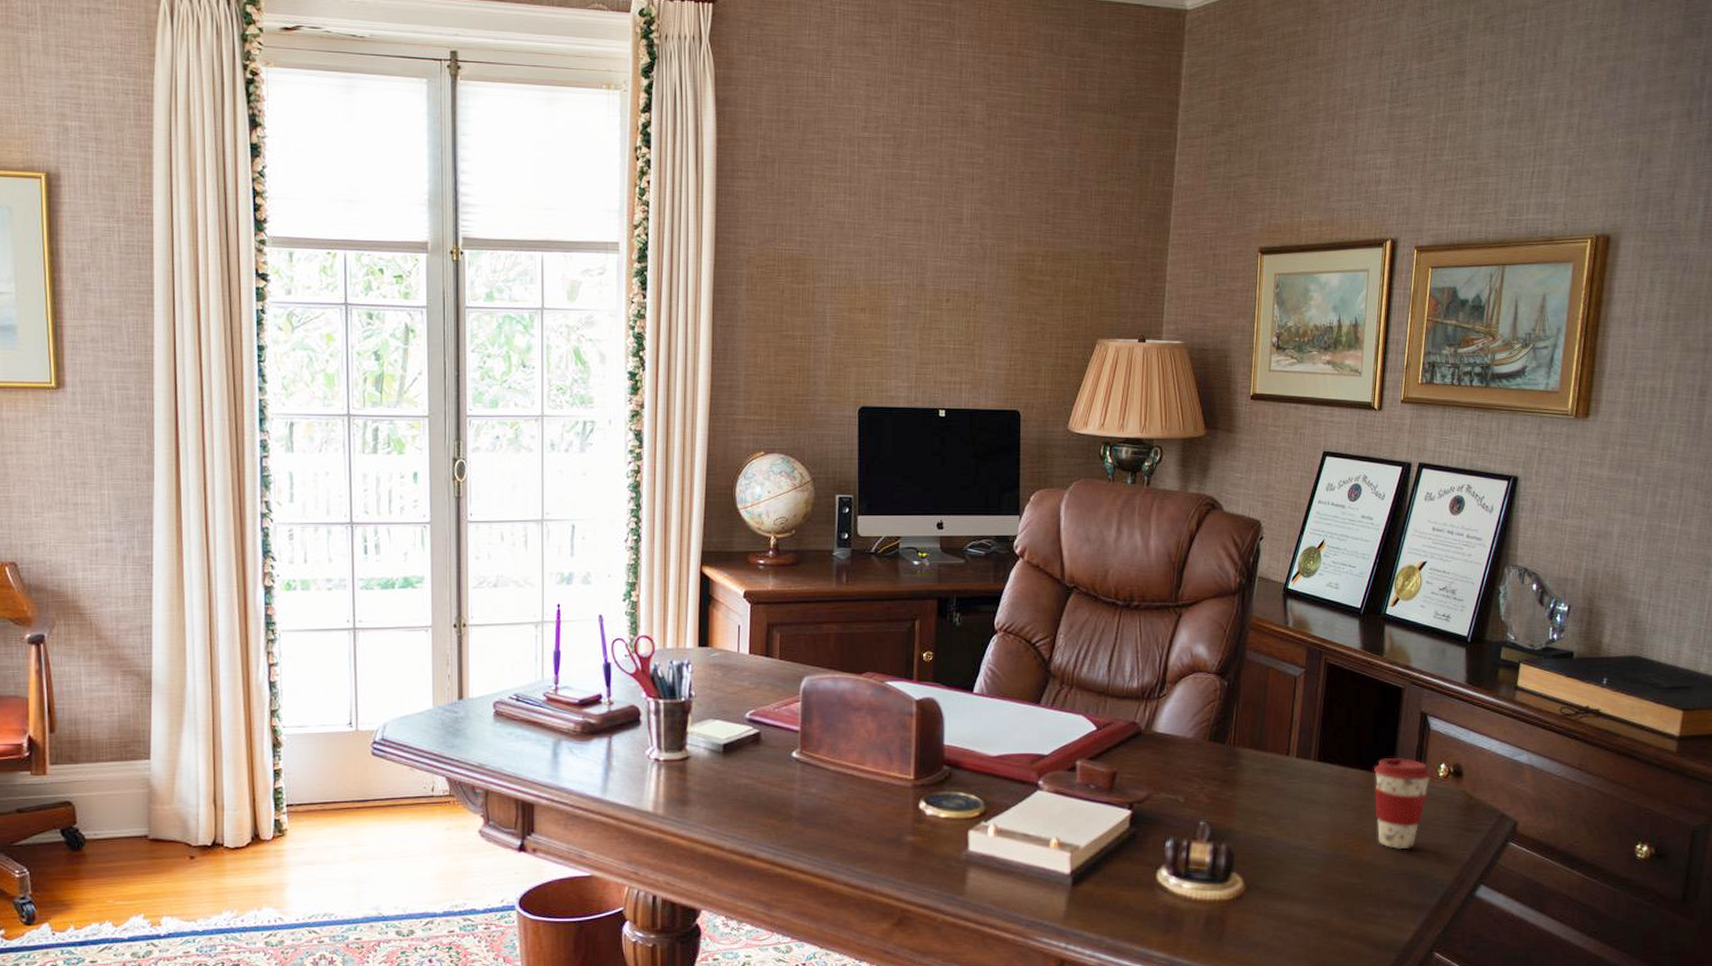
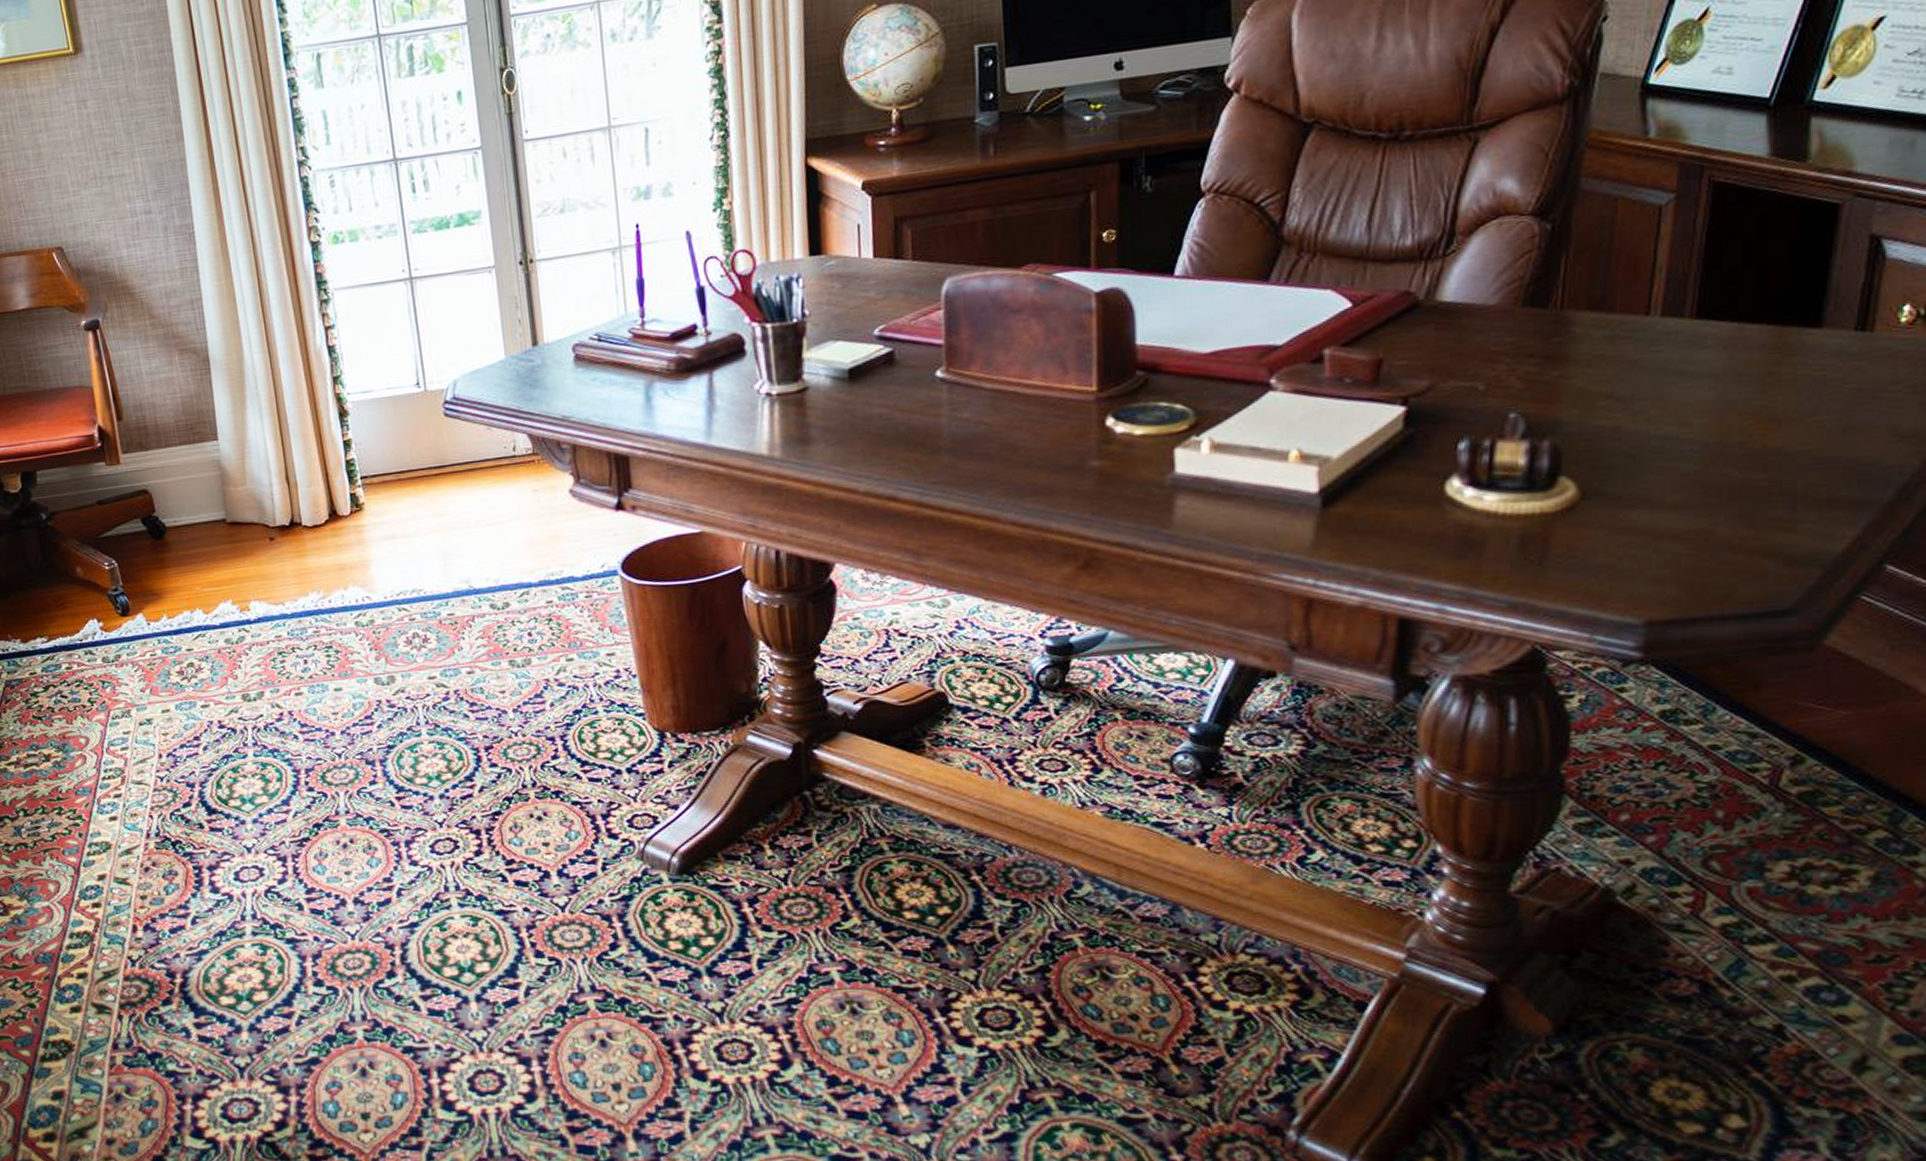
coffee cup: present [1374,758,1433,850] -> none [1789,302,1890,429]

